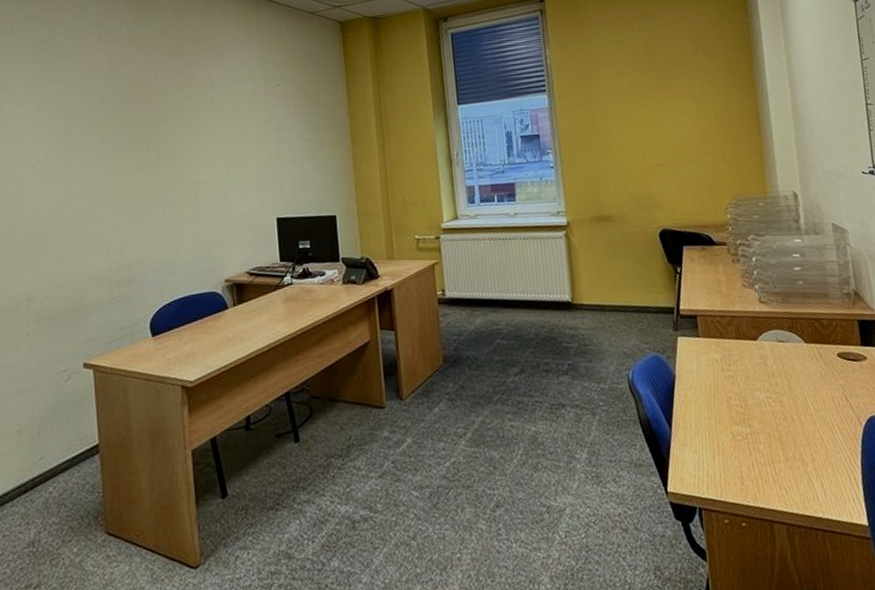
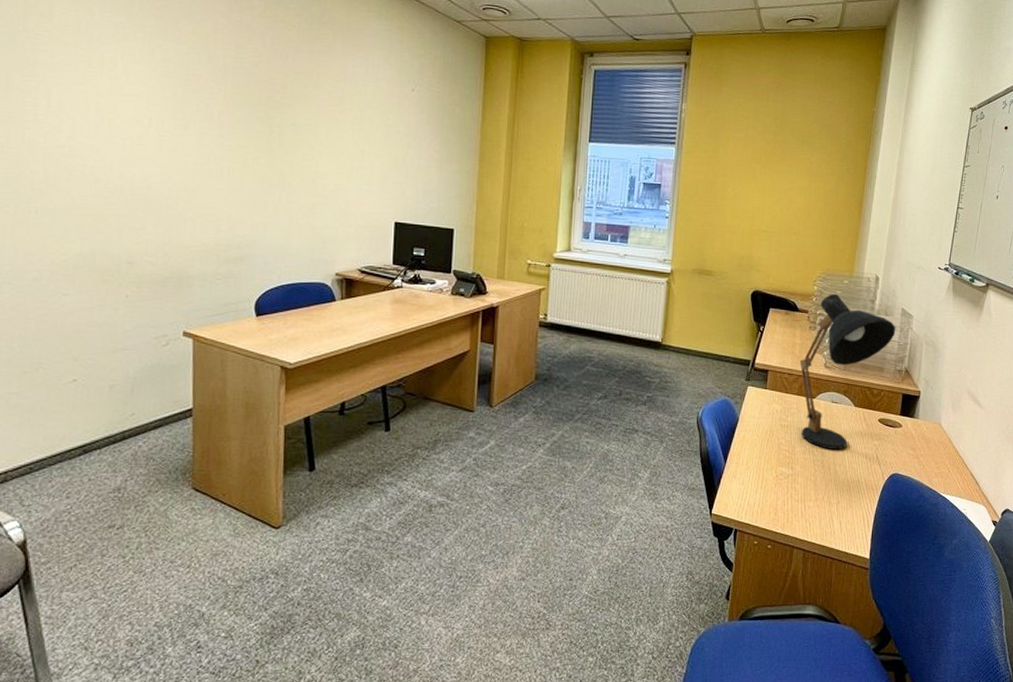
desk lamp: none [729,219,832,398] -> present [799,293,896,449]

